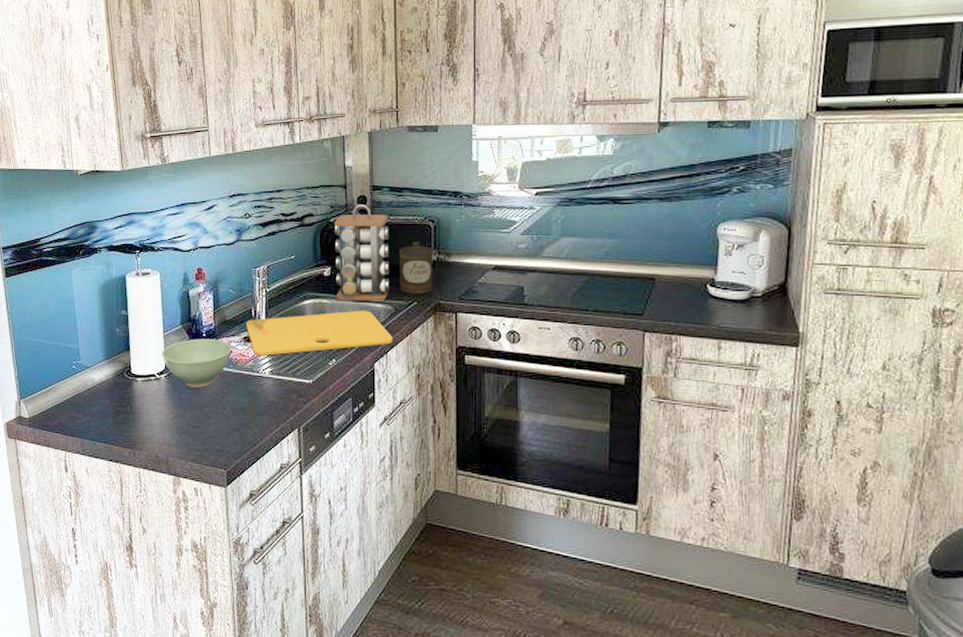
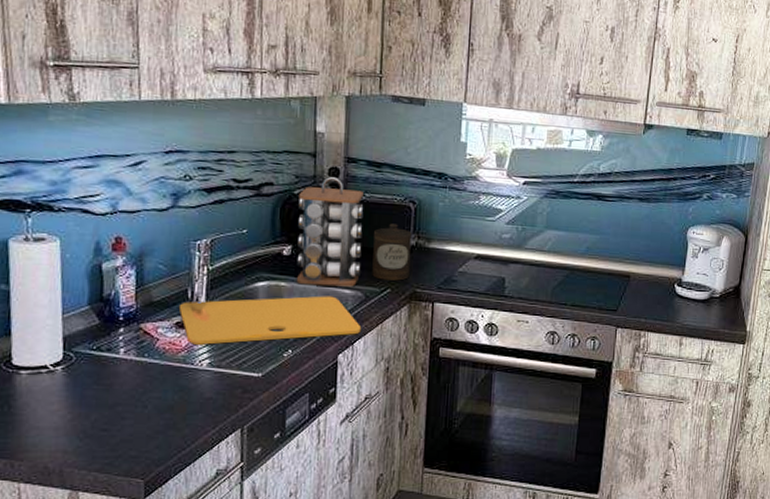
bowl: present [162,338,232,388] -> none [58,322,159,383]

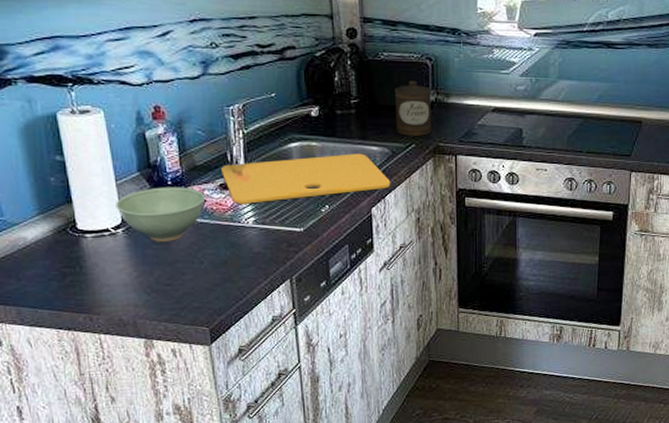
bowl: none [58,322,159,383] -> present [115,187,206,242]
spice rack: present [296,177,364,287] -> none [320,38,387,144]

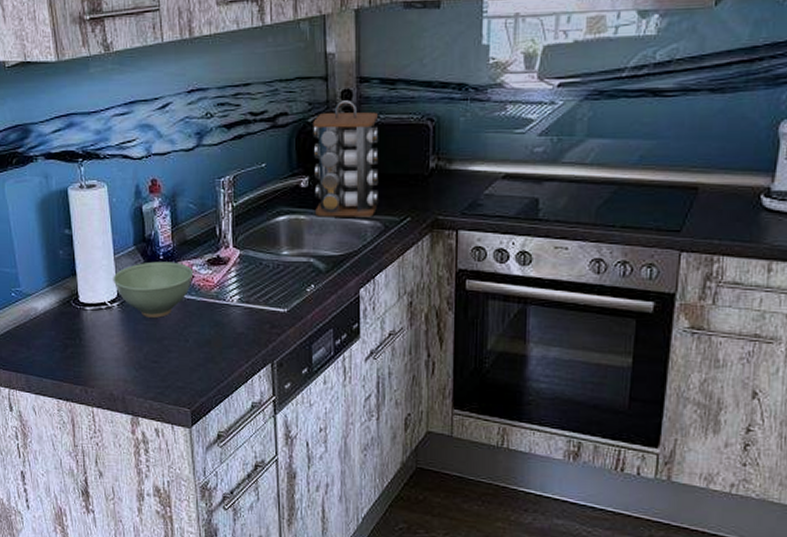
cutting board: present [220,153,391,204] -> none [209,228,382,281]
spice rack: none [320,38,387,144] -> present [313,100,380,217]
canister: present [395,81,432,136] -> none [390,145,431,208]

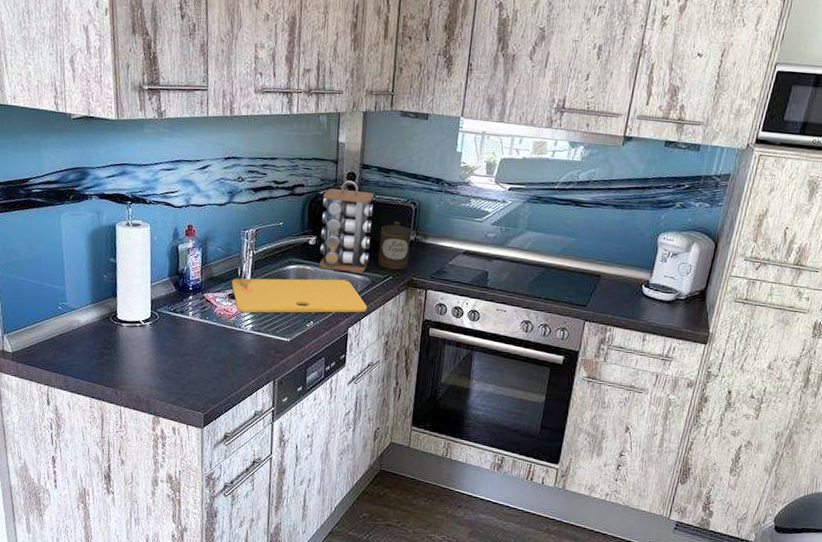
bowl: present [113,261,194,318] -> none [148,291,217,338]
cutting board: none [209,228,382,281] -> present [231,278,368,313]
canister: none [390,145,431,208] -> present [378,221,412,270]

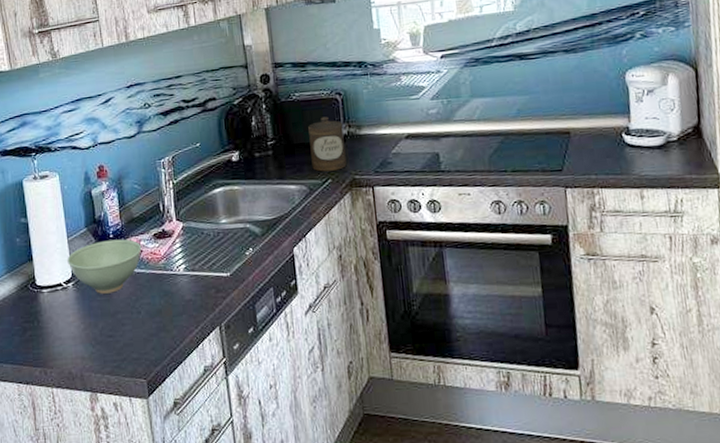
bowl: none [148,291,217,338] -> present [67,239,142,294]
cutting board: present [231,278,368,313] -> none [154,193,311,252]
spice rack: present [319,180,374,273] -> none [238,83,303,186]

